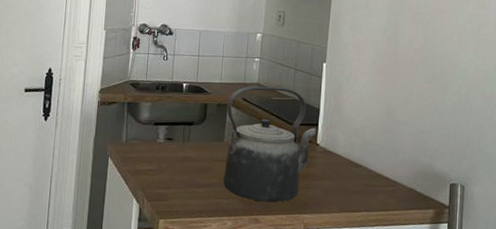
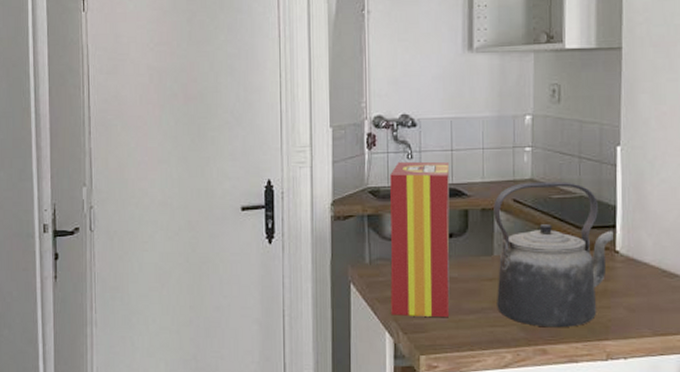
cereal box: none [139,61,196,189] -> present [390,161,450,317]

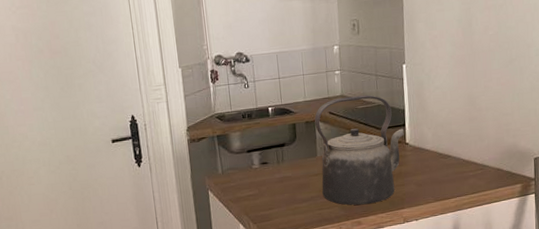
cereal box: present [390,161,450,317] -> none [232,88,288,211]

